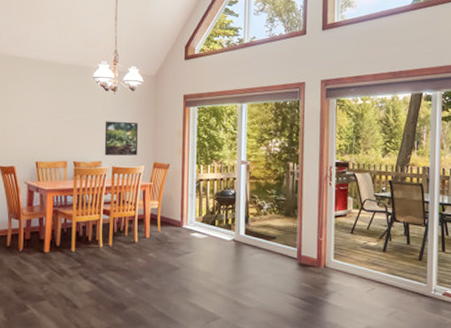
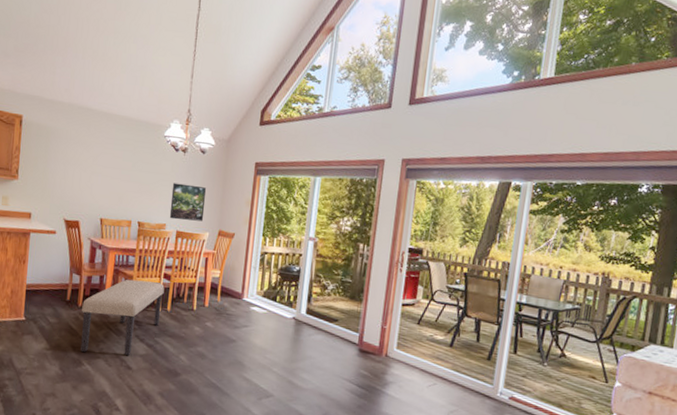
bench: none [23,218,105,297] -> present [80,279,165,356]

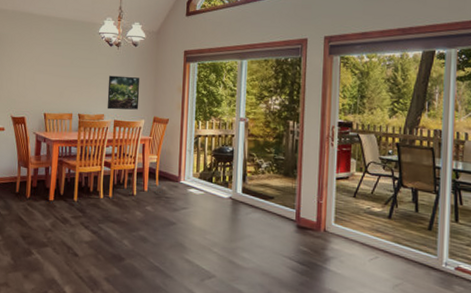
bench: present [80,279,165,356] -> none [30,169,106,243]

